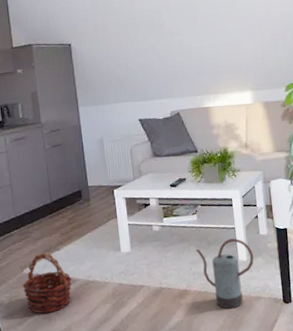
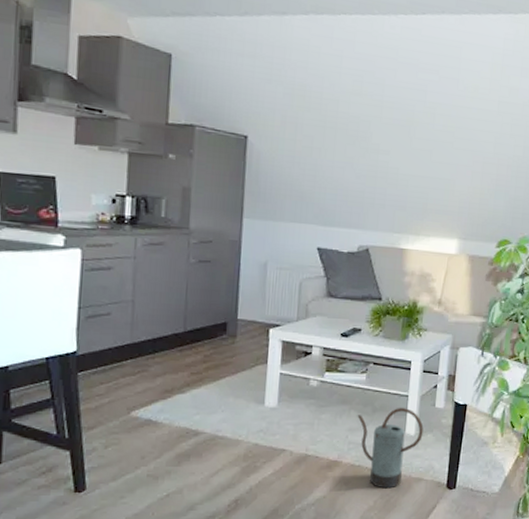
basket: present [23,253,72,314] -> none [126,394,195,470]

